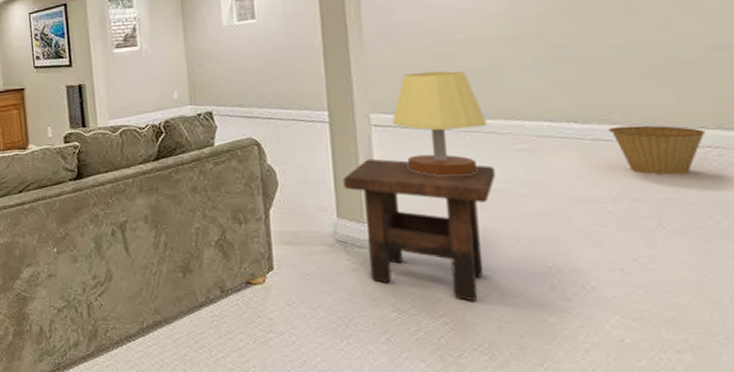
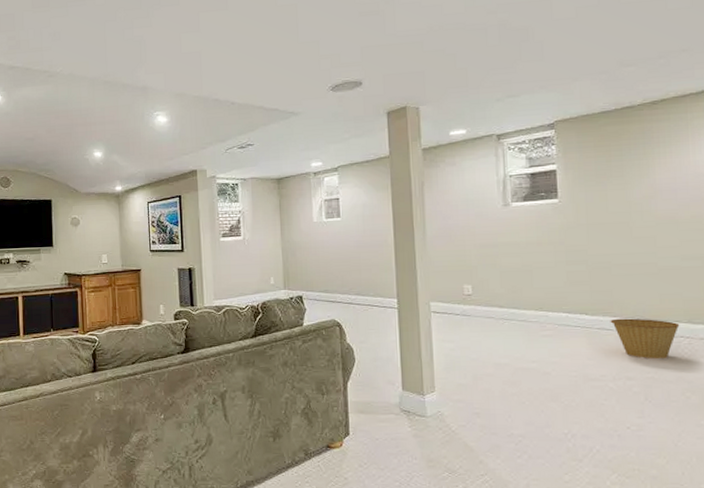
side table: present [342,158,495,302] -> none [407,340,526,463]
table lamp: present [392,71,488,176] -> none [447,268,521,356]

